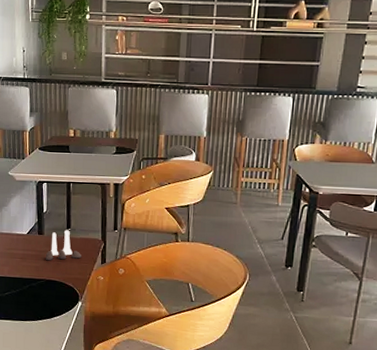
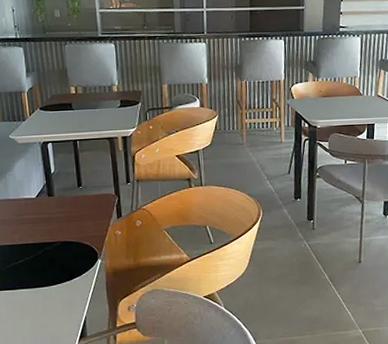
salt and pepper shaker set: present [45,230,81,261] -> none [58,188,96,222]

